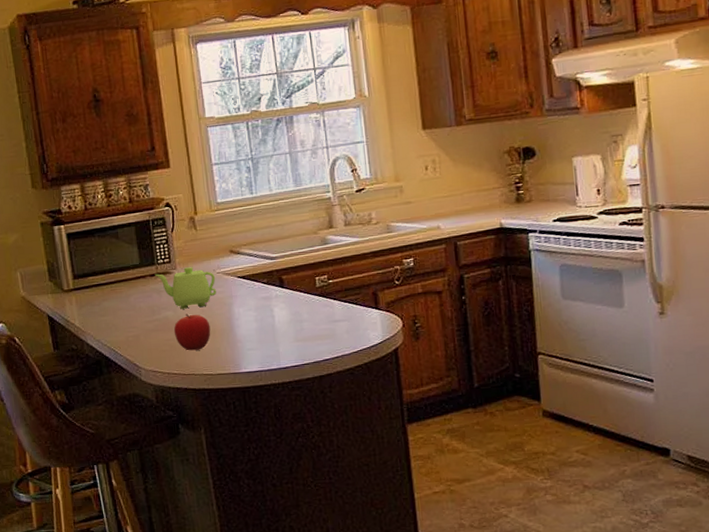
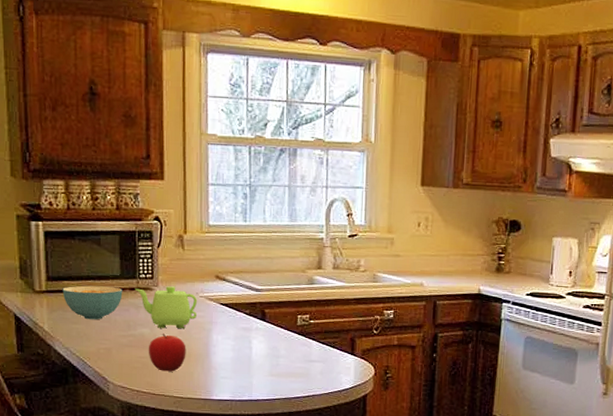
cereal bowl: none [88,276,144,311] -> present [62,285,123,320]

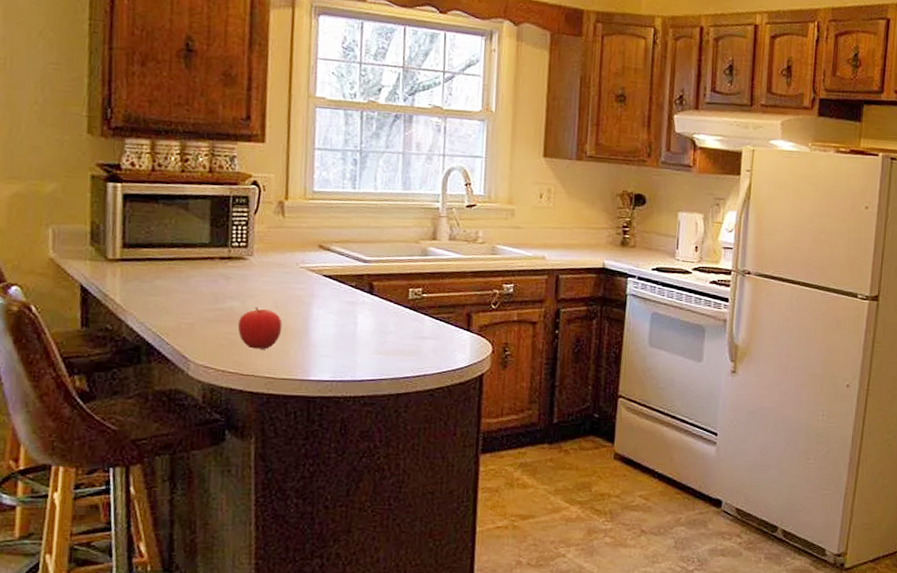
cereal bowl: present [62,285,123,320] -> none [140,253,212,292]
teapot: present [135,286,198,328] -> none [225,256,298,302]

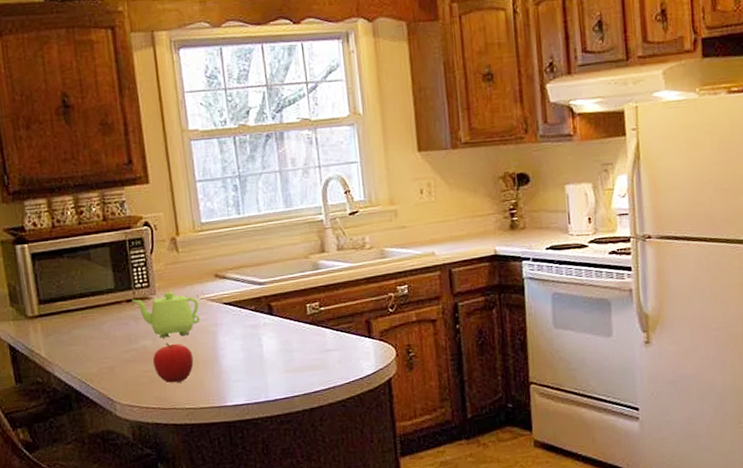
teapot: none [225,256,298,302] -> present [131,292,200,338]

